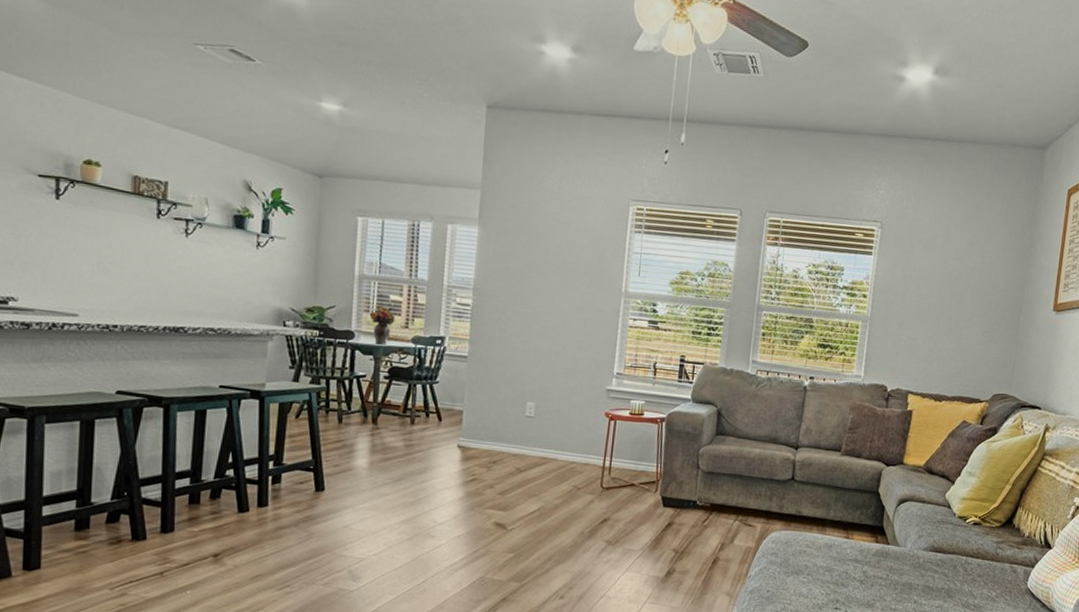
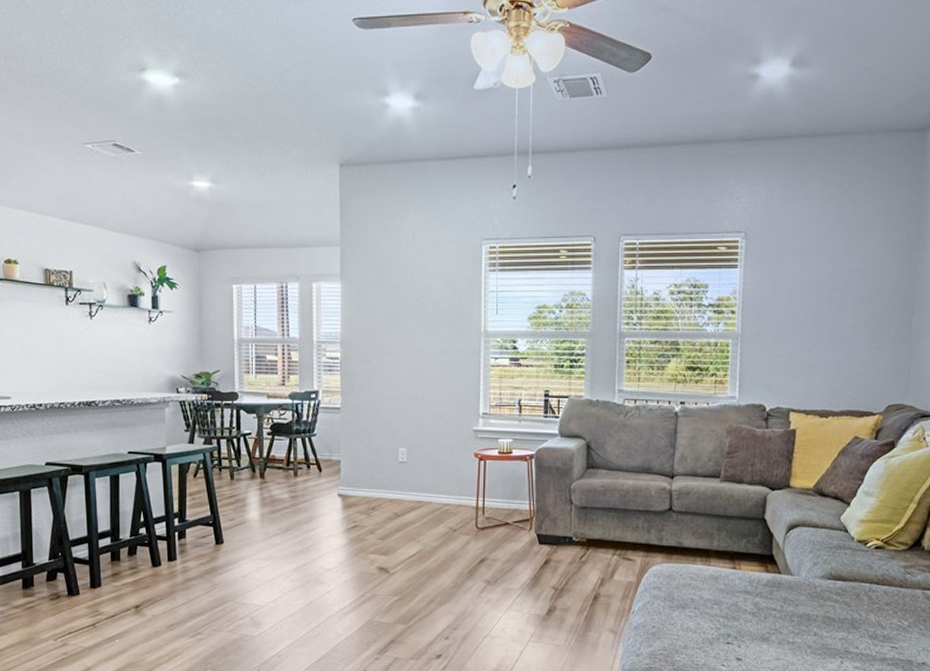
flower arrangement: present [369,303,395,346] -> none [249,364,273,404]

